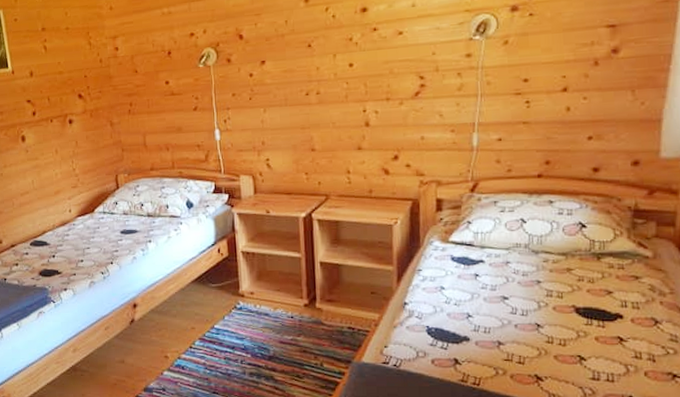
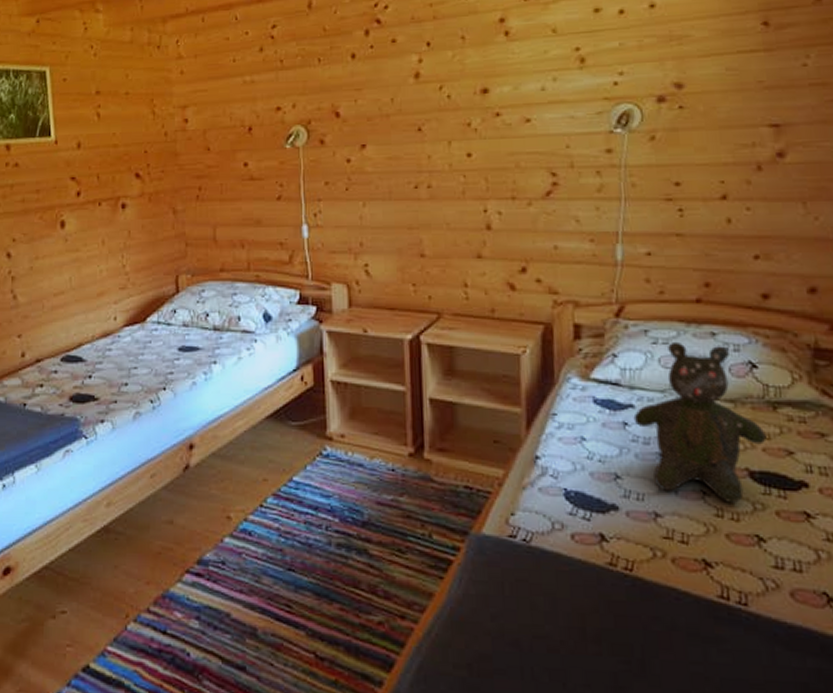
teddy bear: none [483,209,591,332] -> present [633,341,767,503]

